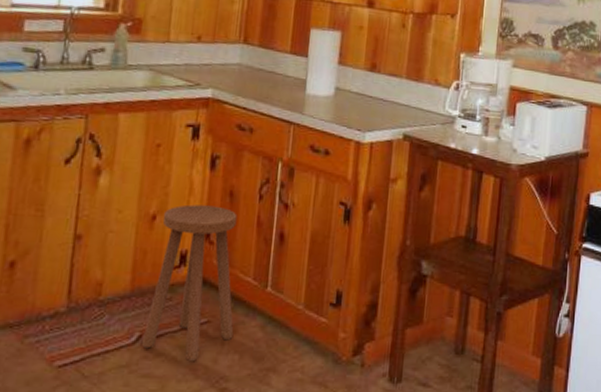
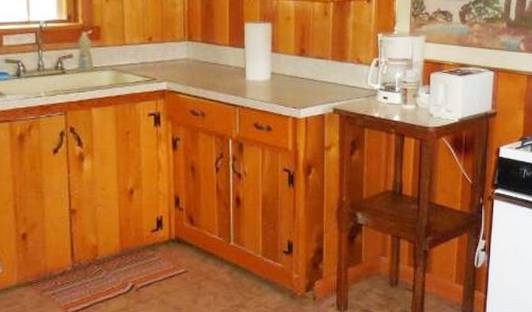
stool: present [141,204,238,361] -> none [134,179,207,302]

